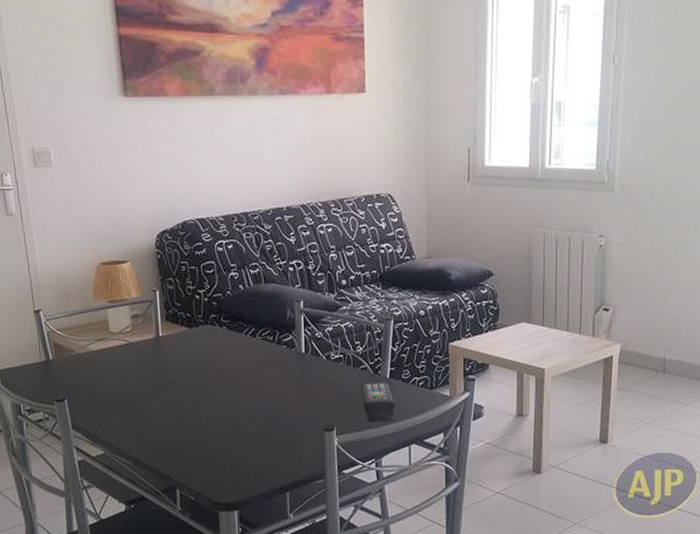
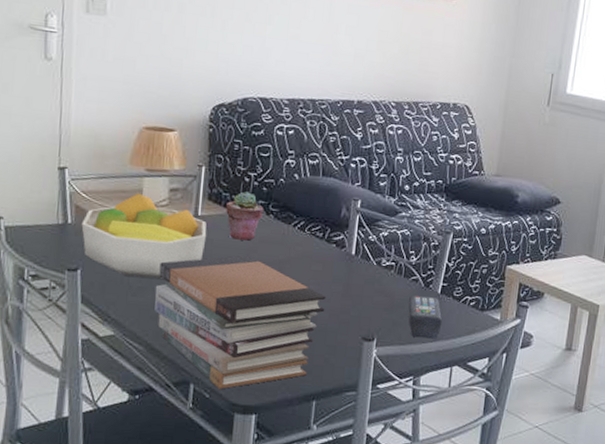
fruit bowl: none [61,323,170,400] -> present [81,193,207,279]
book stack: none [132,367,285,491] -> present [154,255,326,389]
potted succulent: none [183,308,217,354] -> present [226,191,264,241]

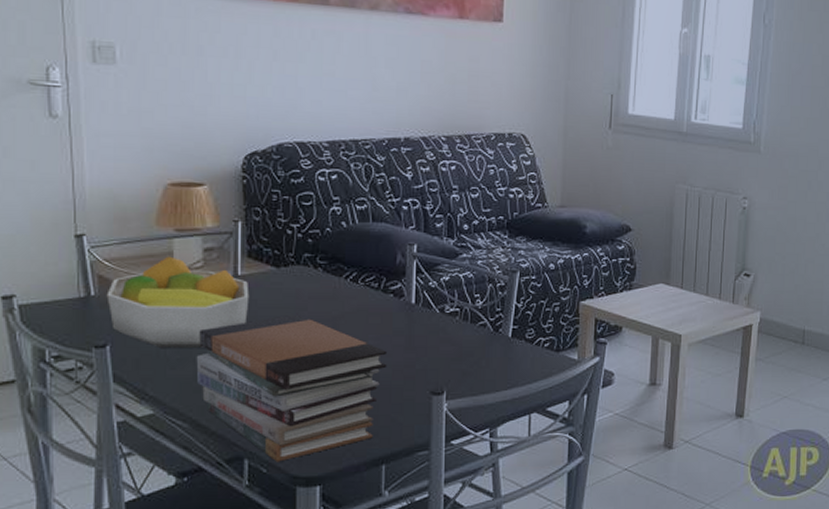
potted succulent: present [226,191,264,241] -> none [269,245,311,298]
remote control: present [408,296,443,339] -> none [478,342,516,386]

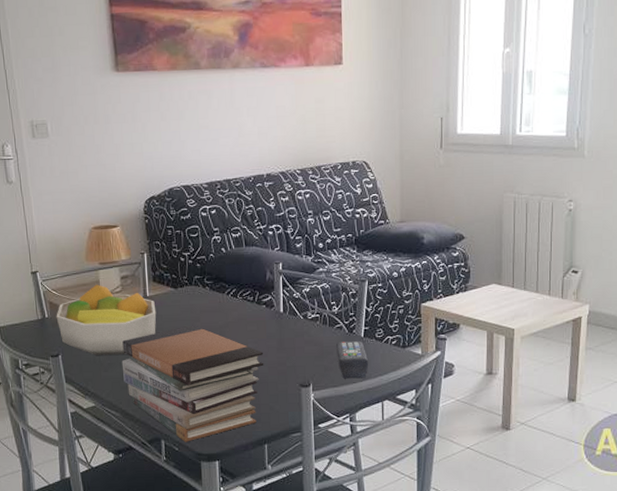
remote control: none [478,342,516,386] -> present [336,341,369,379]

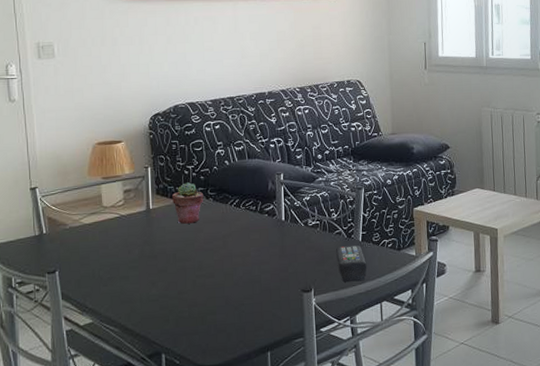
fruit bowl: present [56,284,157,355] -> none [54,198,159,270]
book stack: present [121,325,264,442] -> none [122,236,267,355]
potted succulent: none [169,270,201,313] -> present [172,182,204,224]

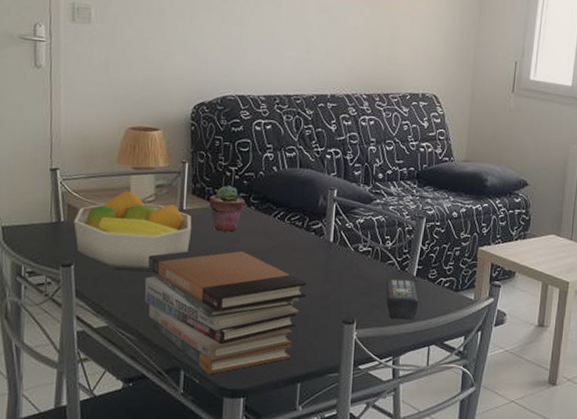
fruit bowl: none [54,198,159,270] -> present [73,190,192,271]
book stack: none [122,236,267,355] -> present [144,246,307,375]

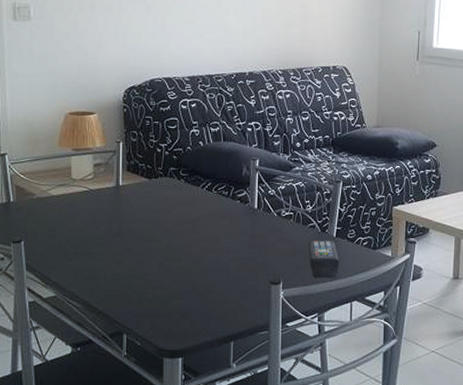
fruit bowl: present [73,190,192,271] -> none [22,170,128,243]
book stack: present [144,246,307,375] -> none [87,217,235,337]
potted succulent: present [209,185,246,232] -> none [143,161,176,204]

